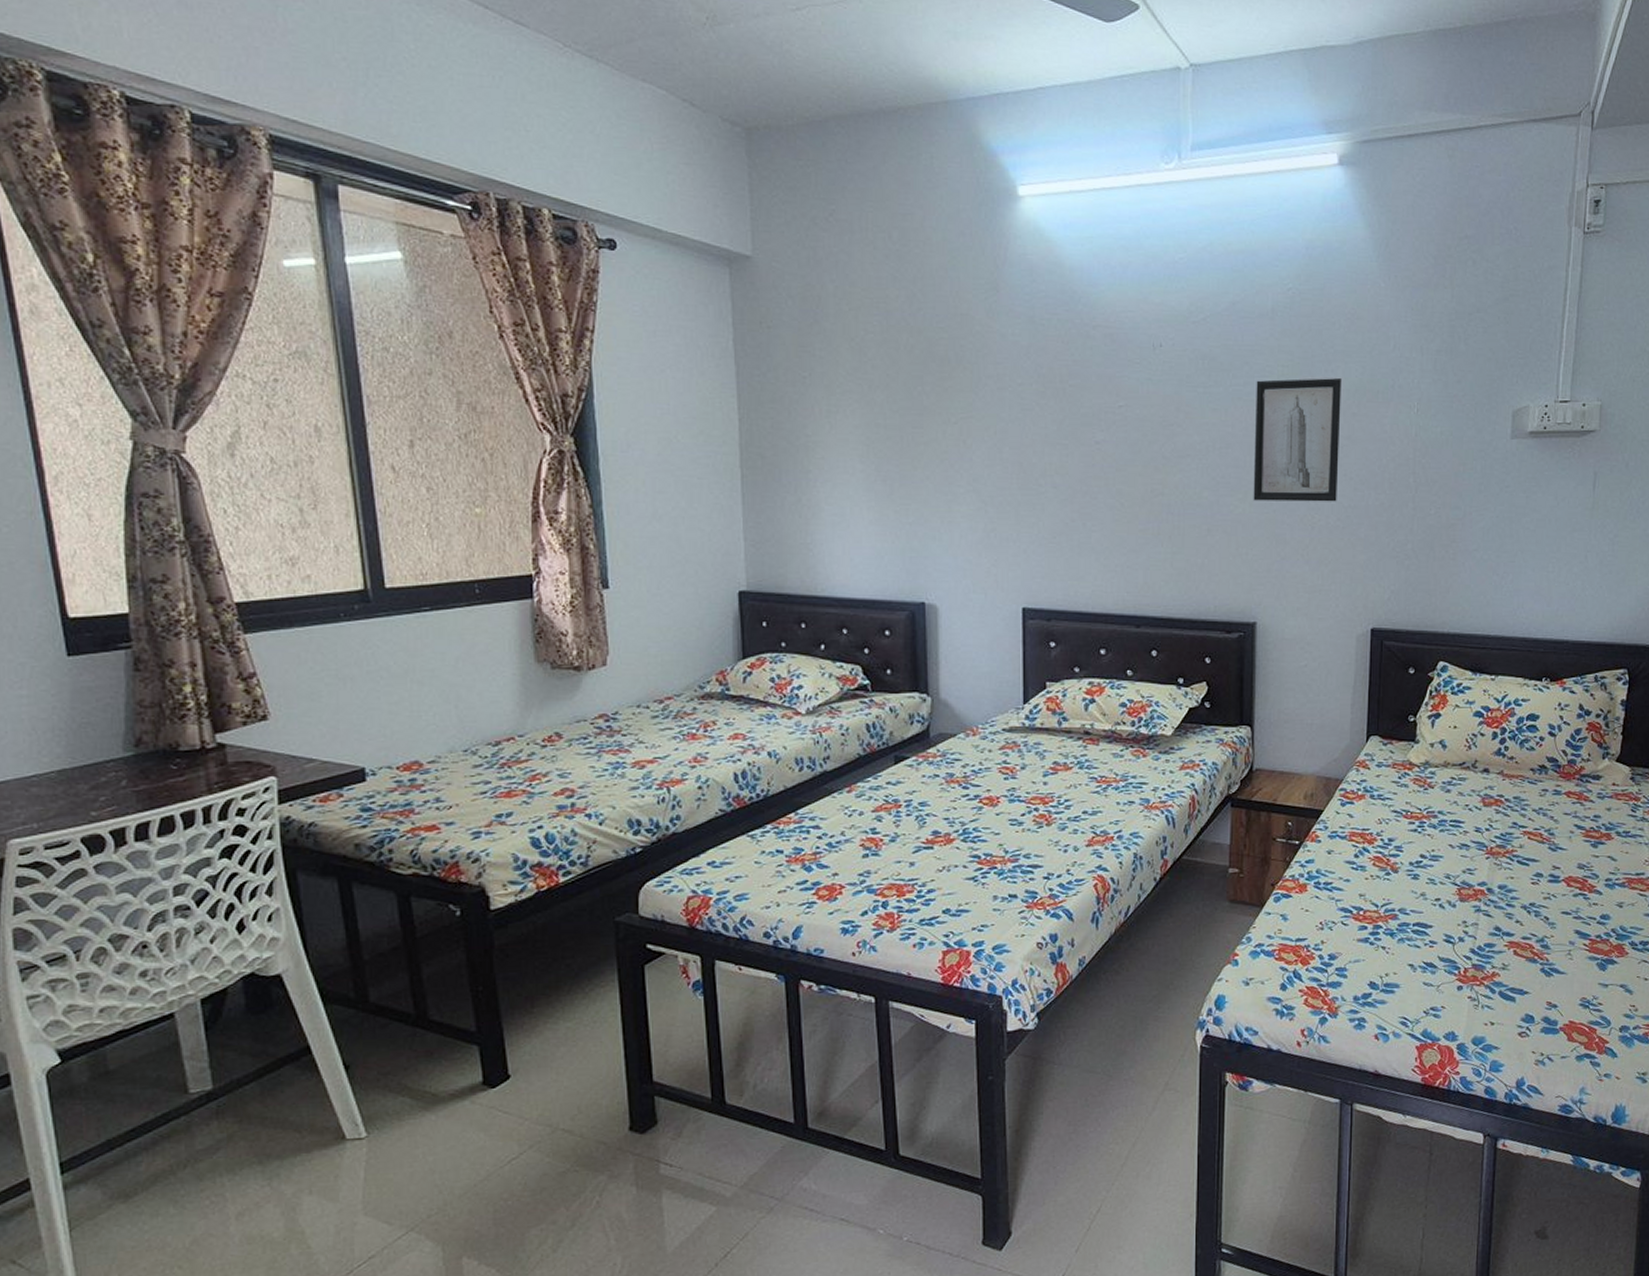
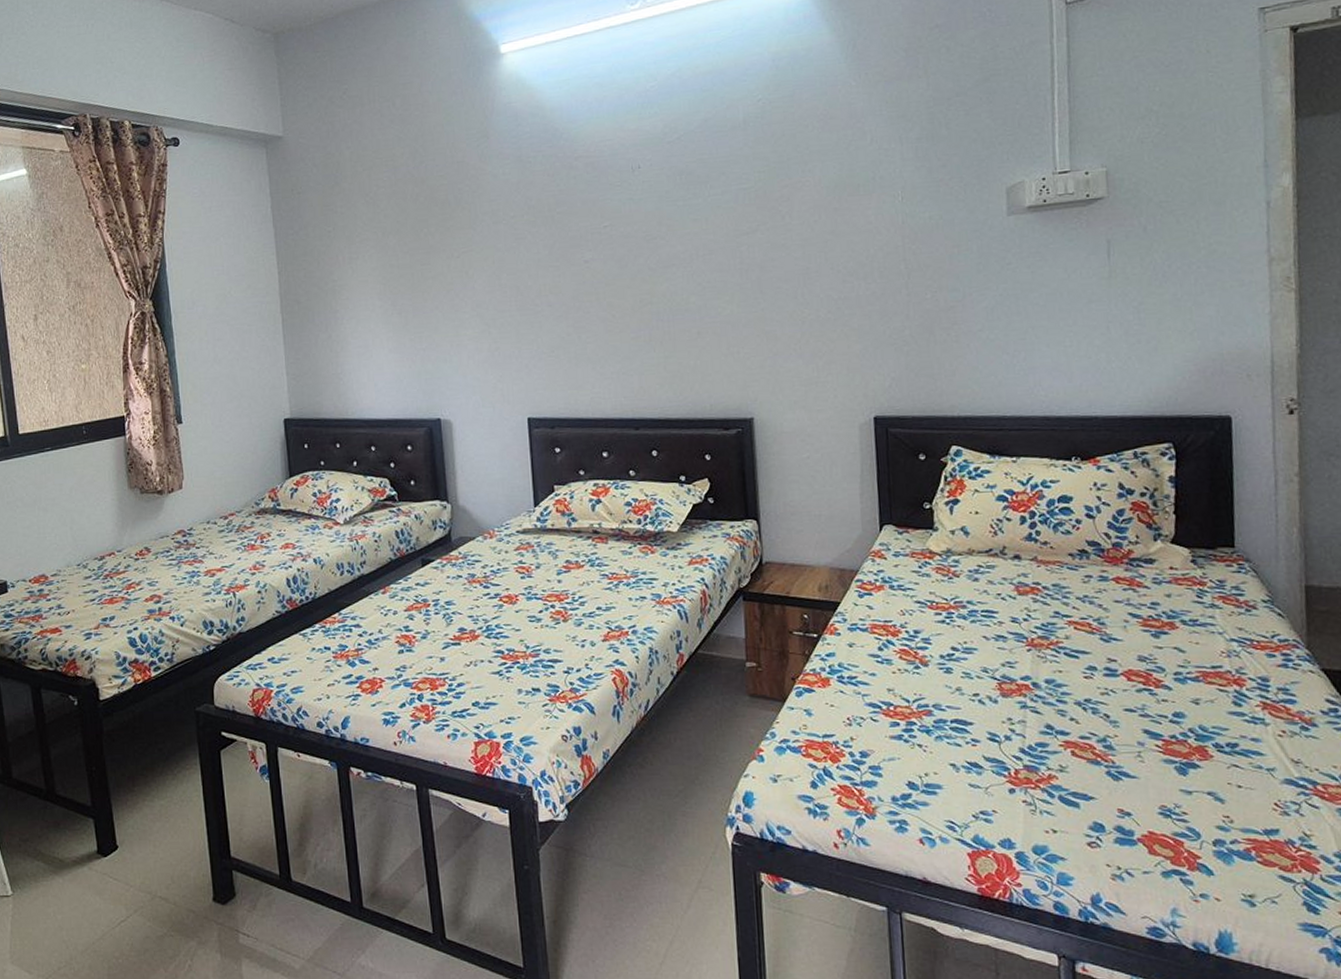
wall art: present [1253,378,1342,502] -> none [734,177,826,301]

